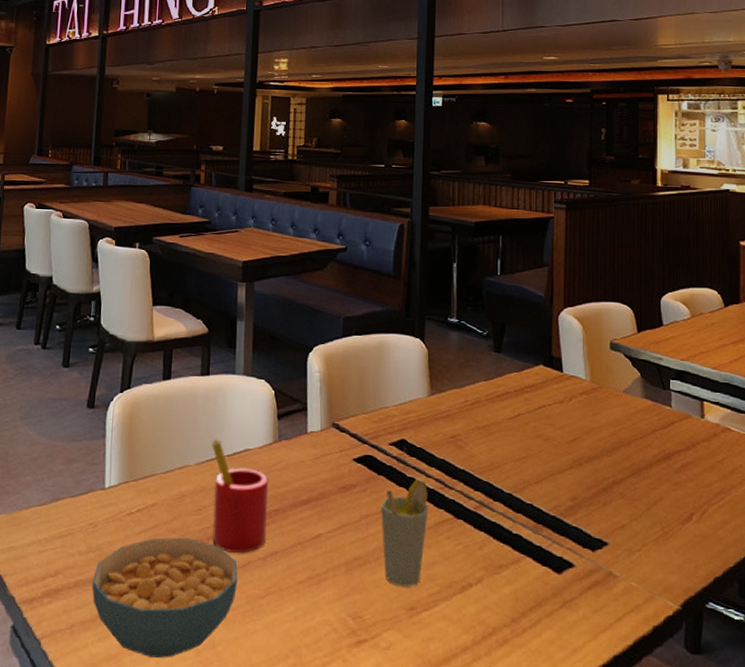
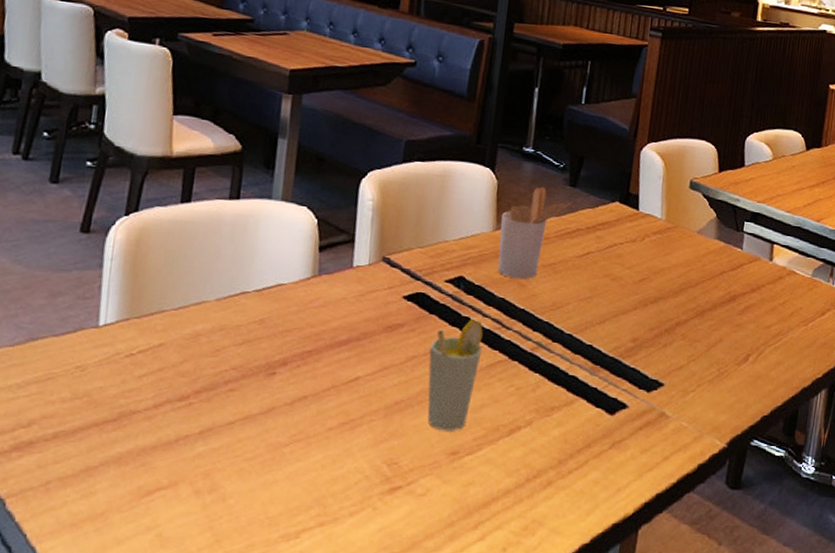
cereal bowl: present [91,537,238,658] -> none [75,381,259,514]
straw: present [211,438,269,554] -> none [230,271,304,399]
utensil holder: none [434,353,499,441] -> present [497,187,572,280]

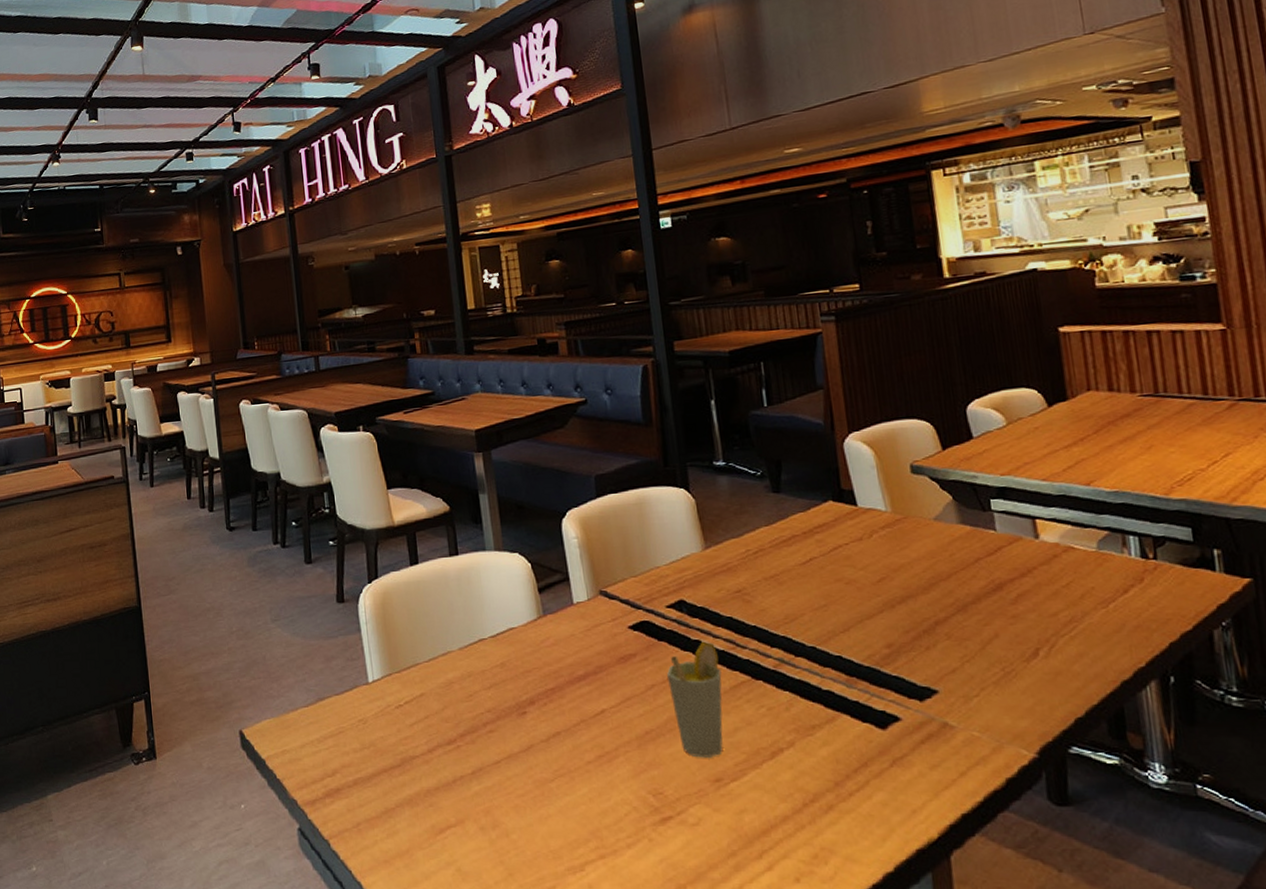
utensil holder: present [497,187,572,280] -> none [707,498,780,596]

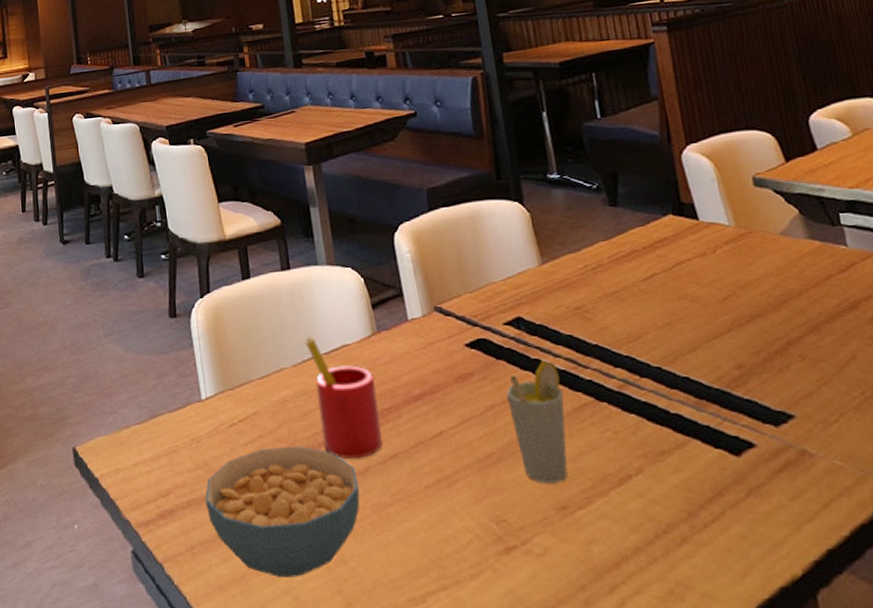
cereal bowl: none [371,725,523,850] -> present [205,446,360,577]
straw: none [471,619,546,738] -> present [304,336,382,459]

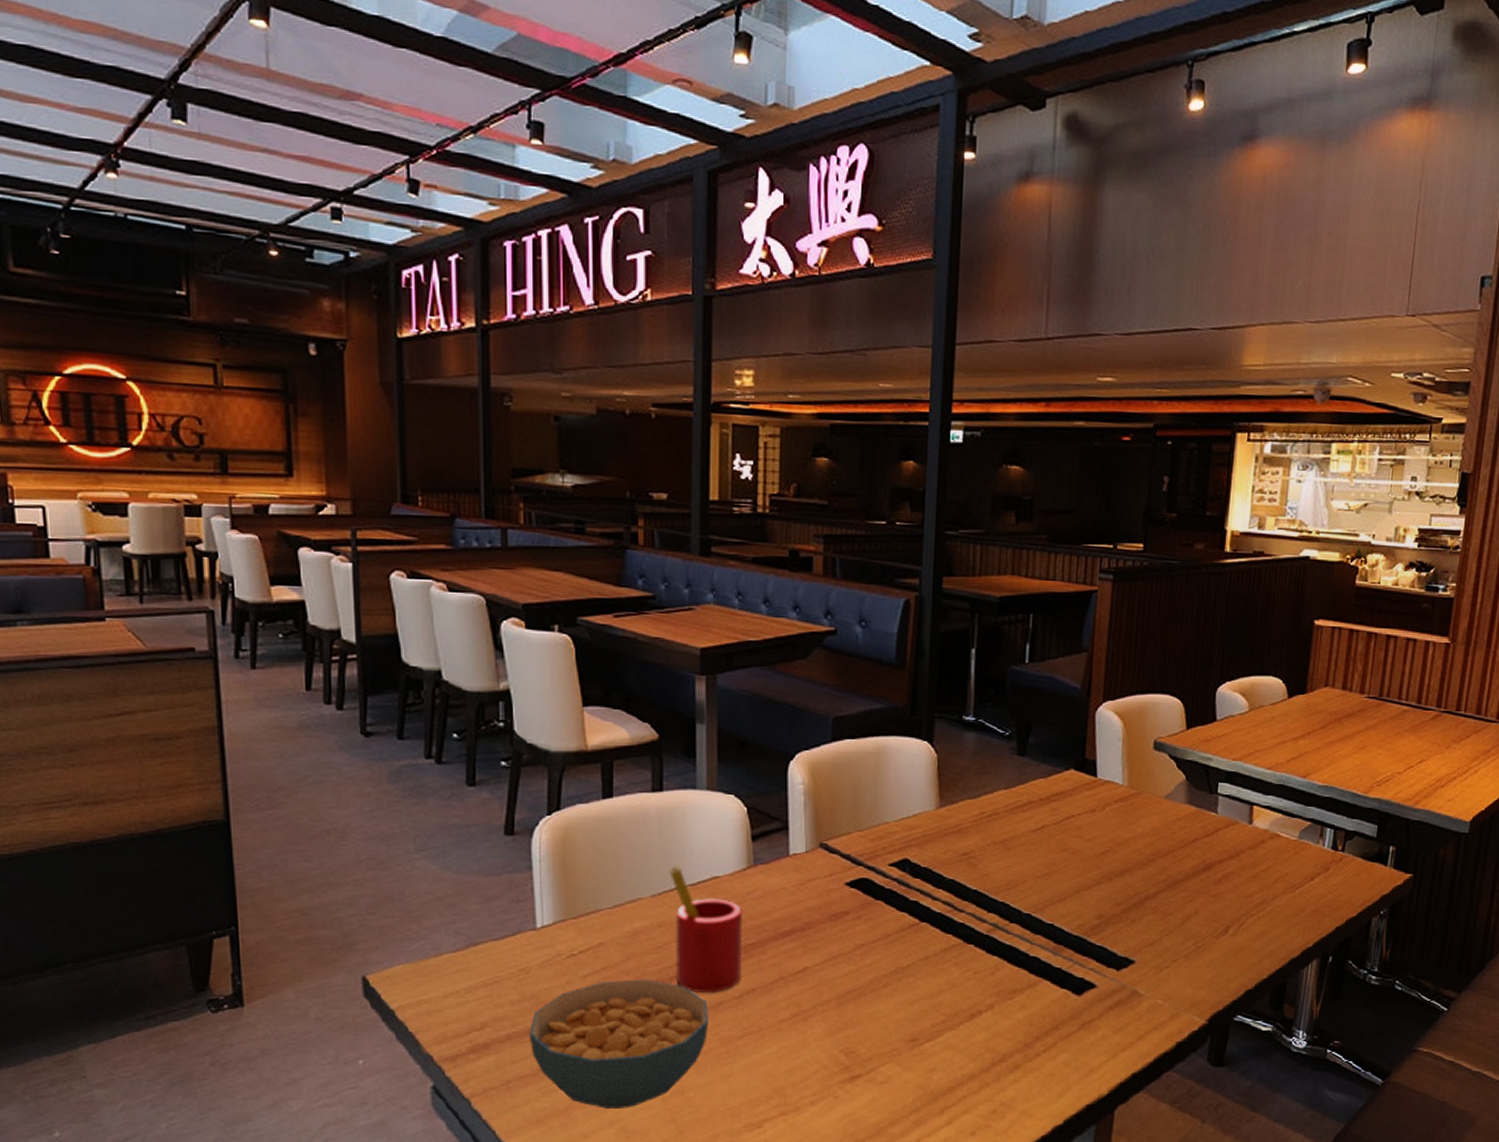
cup: present [506,360,568,484] -> none [878,902,935,1018]

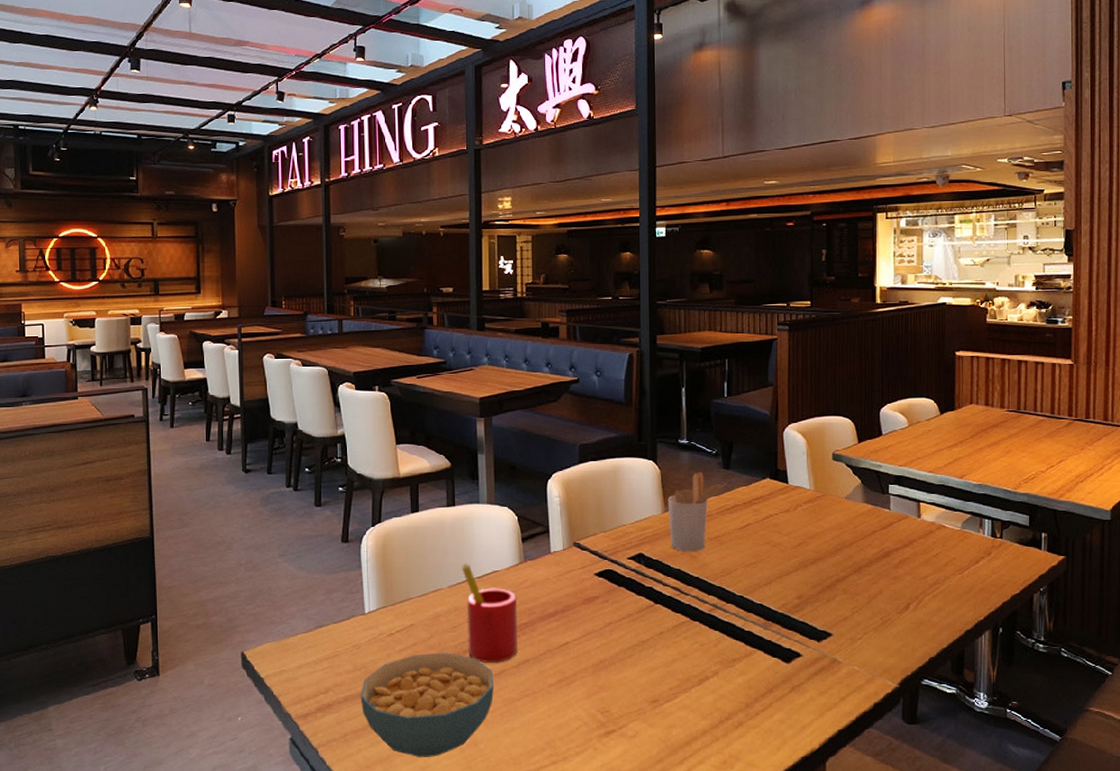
utensil holder: none [944,758,1022,859] -> present [667,472,728,552]

